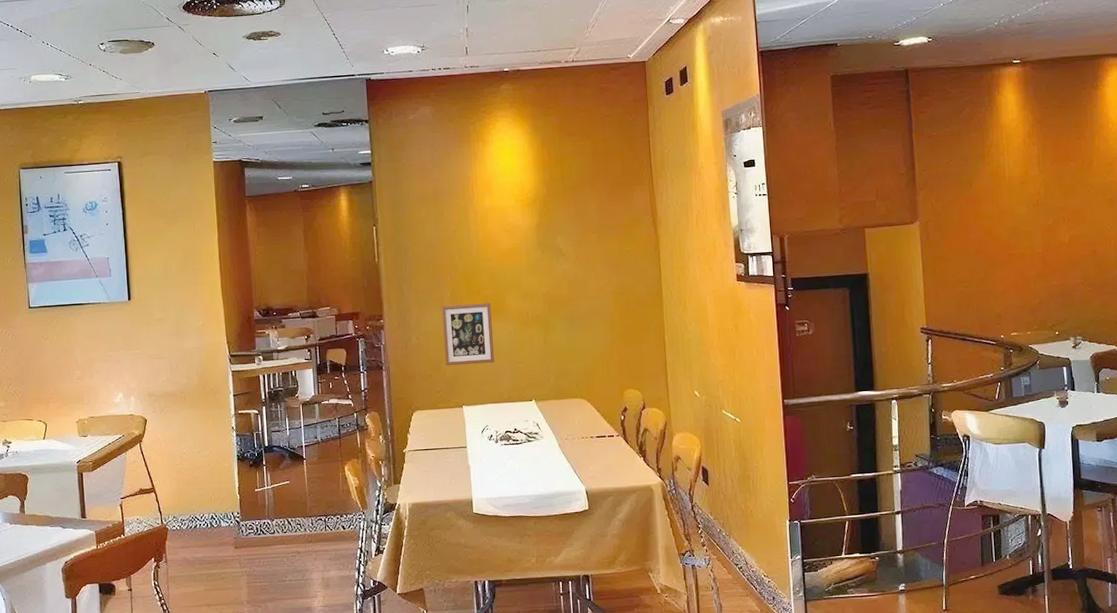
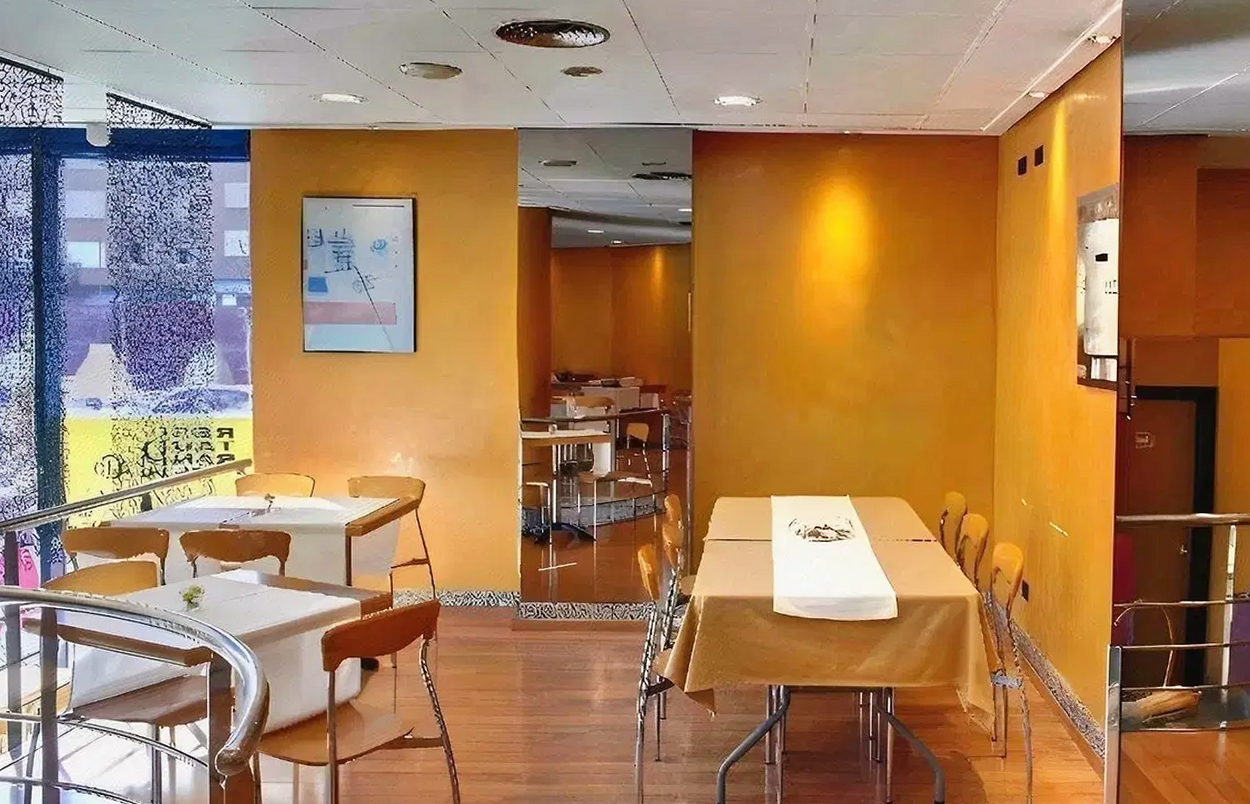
picture frame: present [441,303,494,366] -> none [755,385,810,452]

